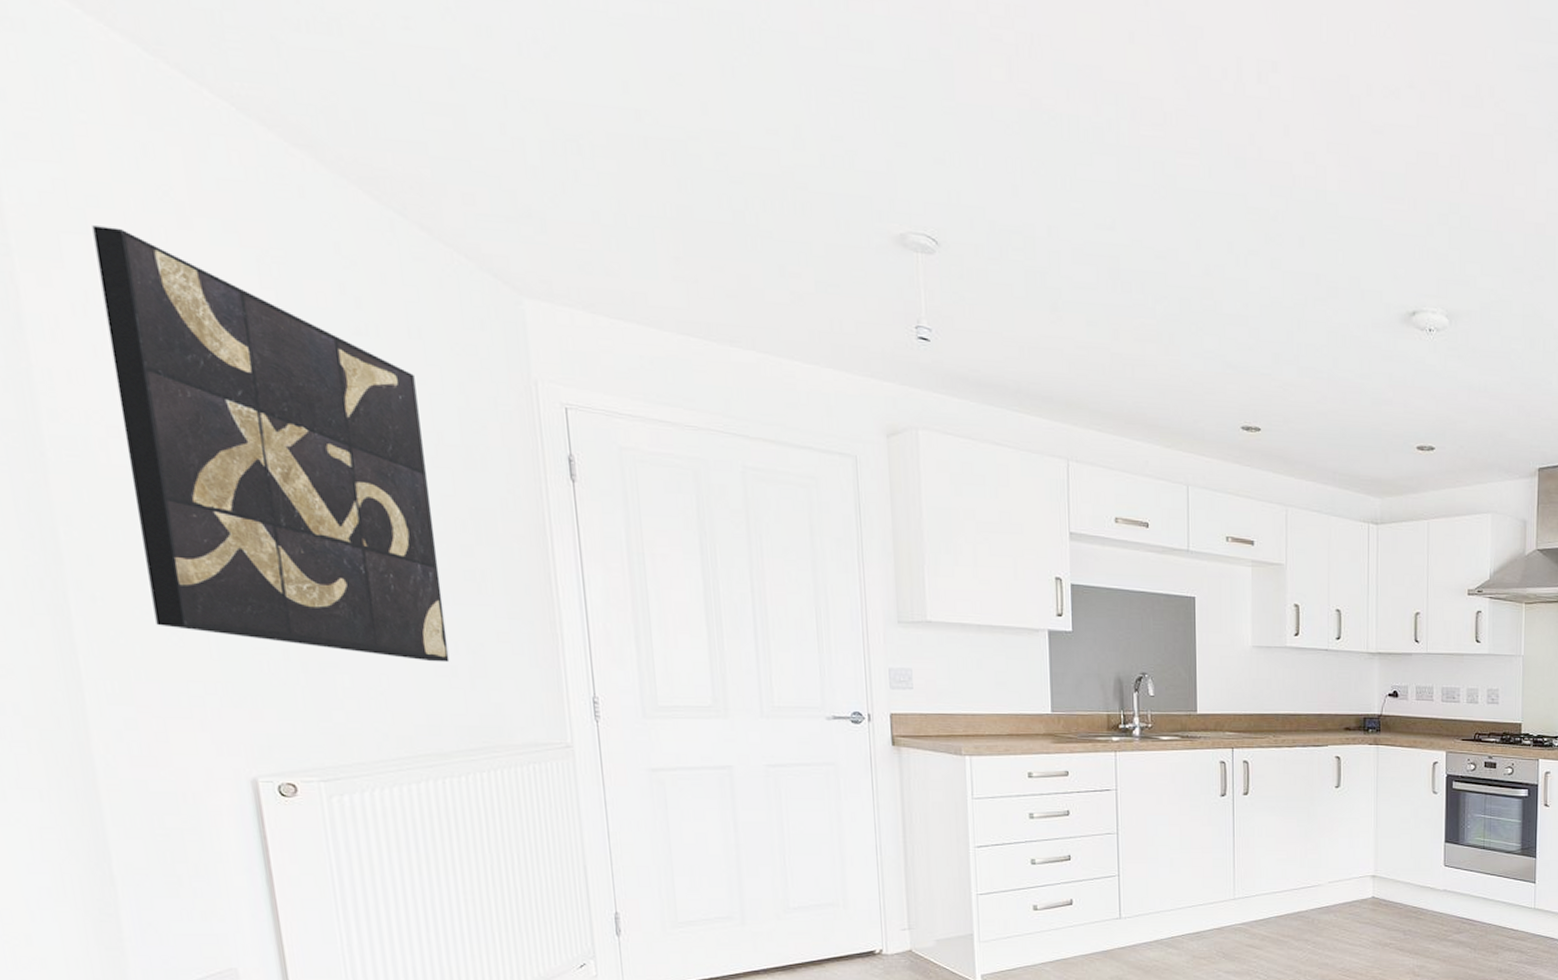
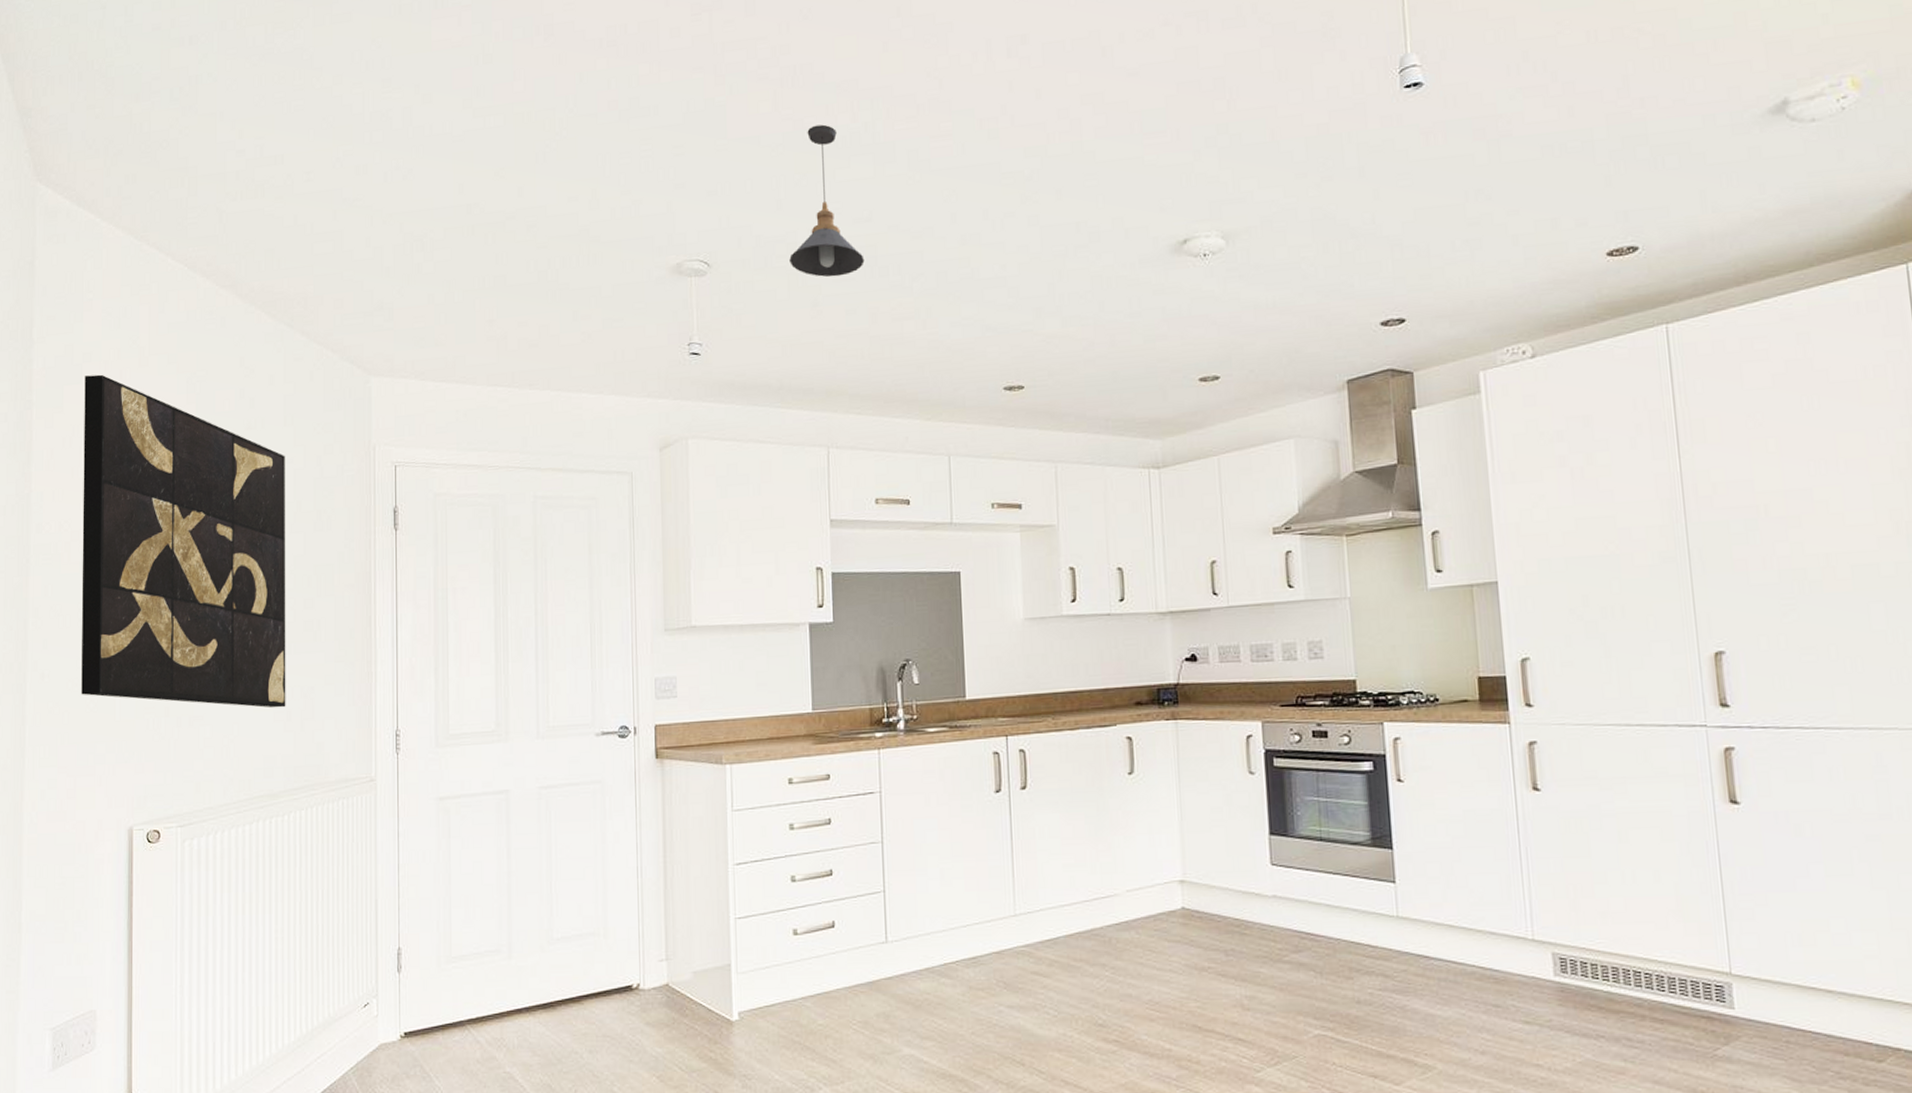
pendant light: none [1027,109,1107,284] -> present [789,124,865,278]

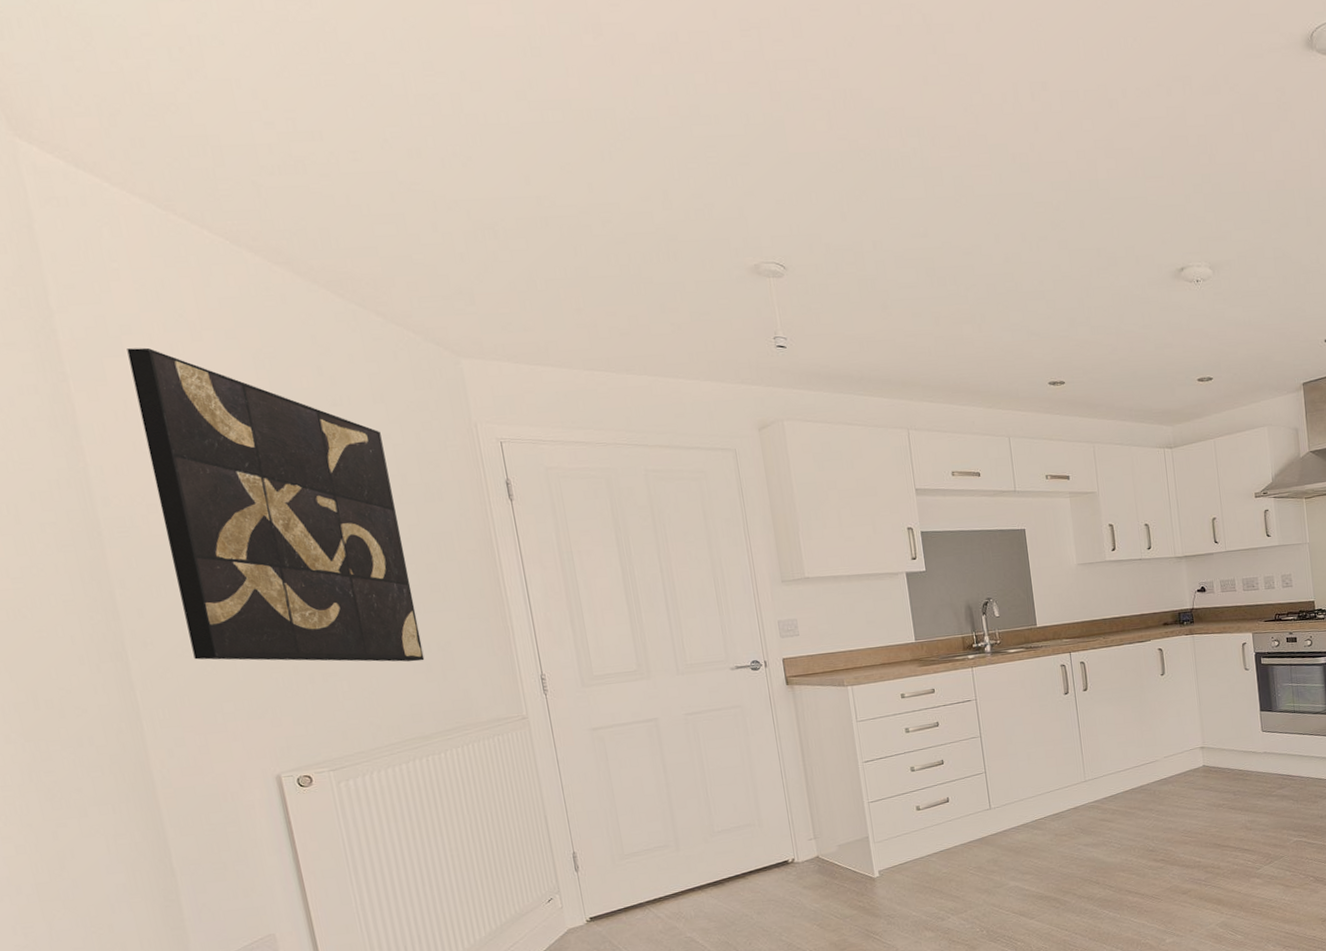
pendant light: present [789,124,865,278] -> none [858,146,925,284]

